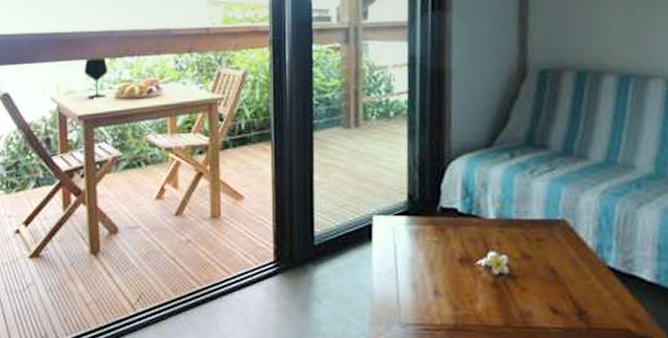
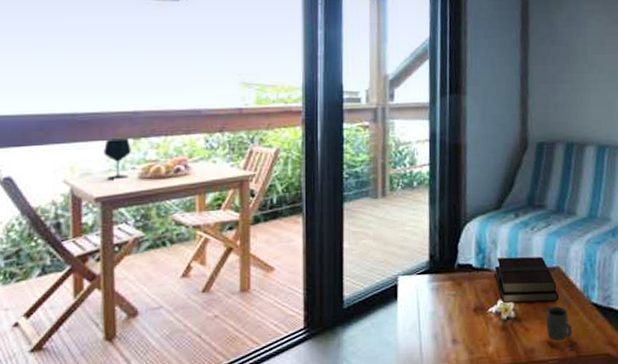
books: none [484,204,564,260] -> present [494,256,559,304]
mug: none [548,266,582,308] -> present [546,306,573,342]

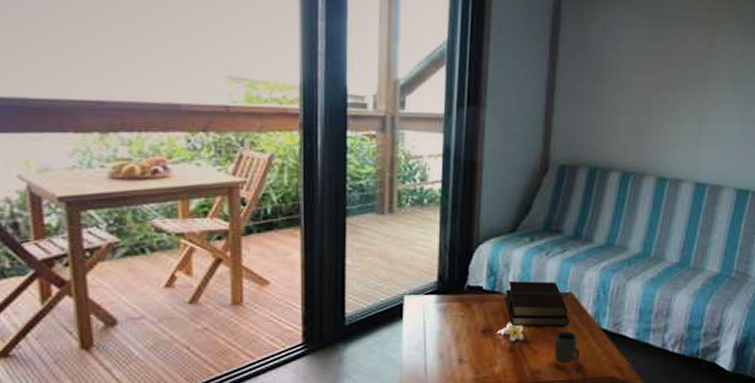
wine glass: present [104,138,131,180] -> none [64,131,98,179]

